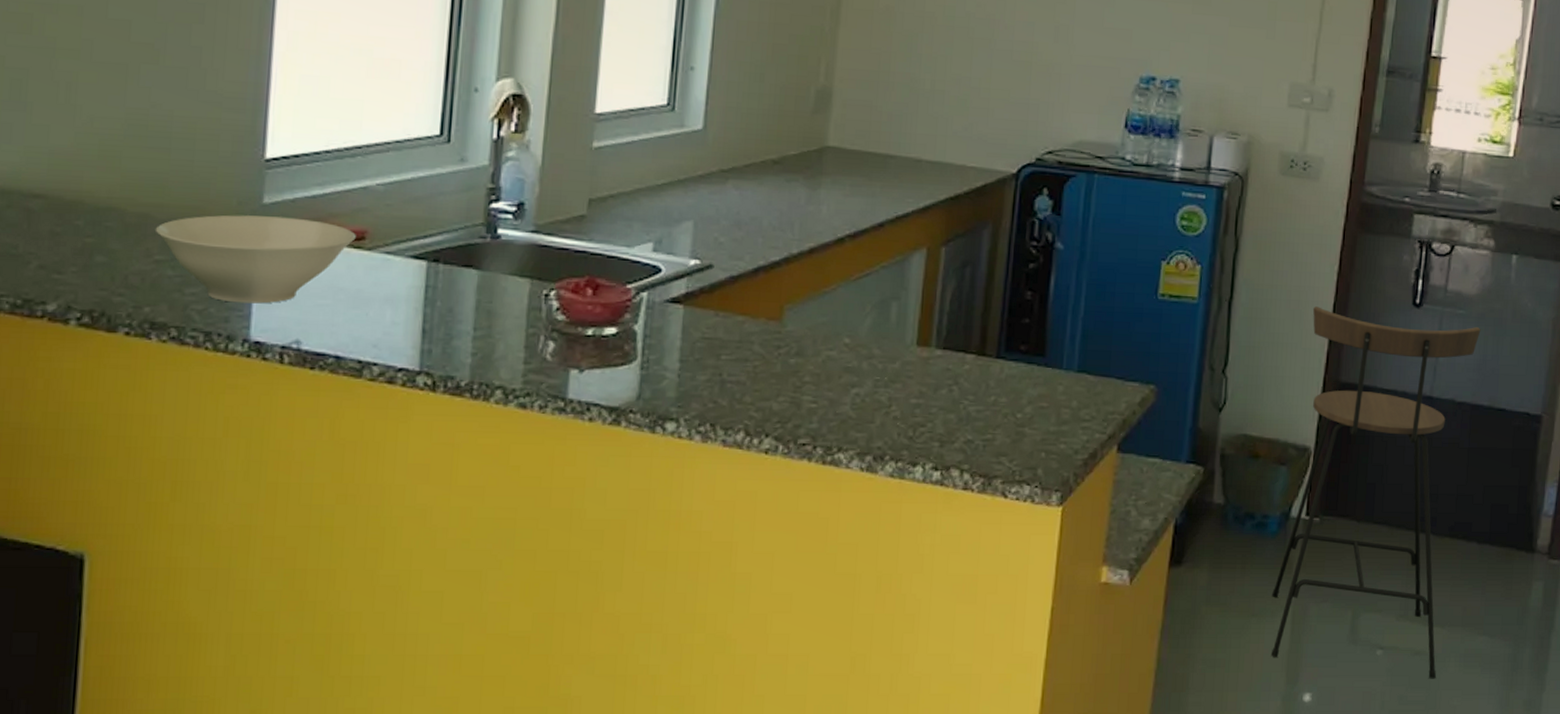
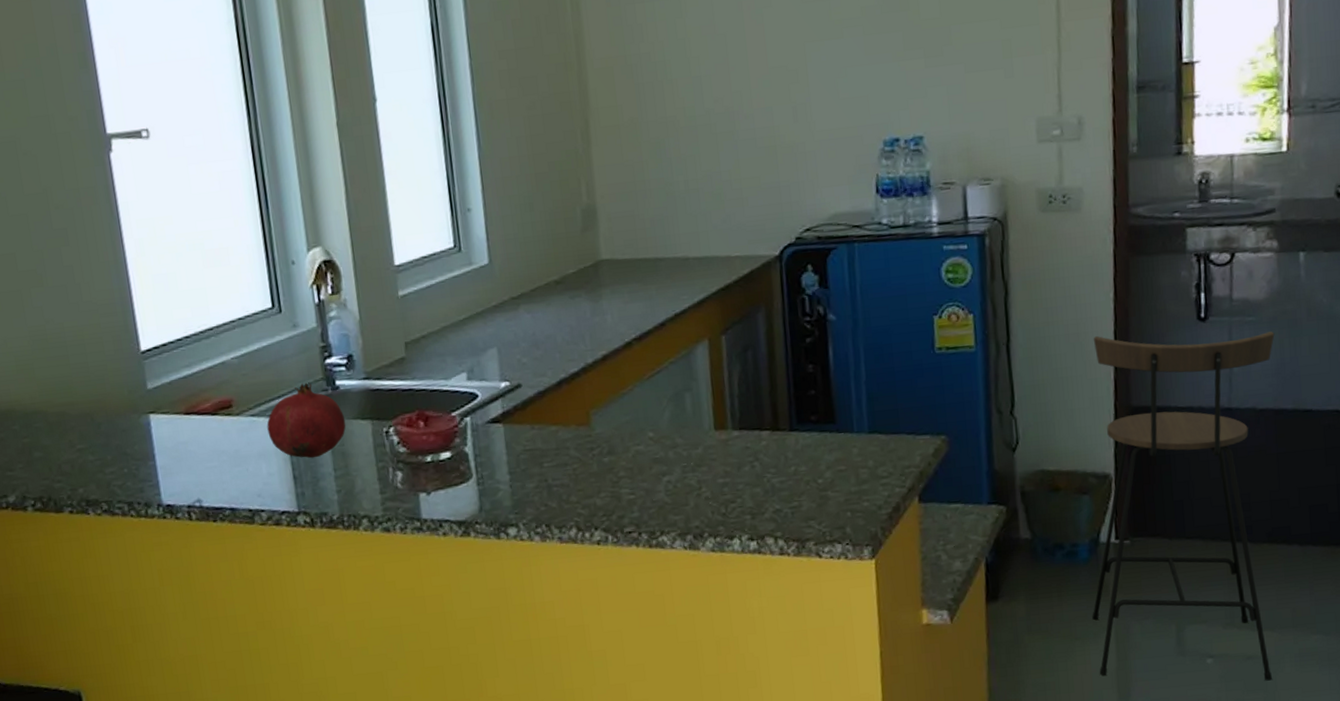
bowl: present [155,215,356,304] -> none [72,397,225,476]
fruit: none [402,225,500,312] -> present [266,383,346,458]

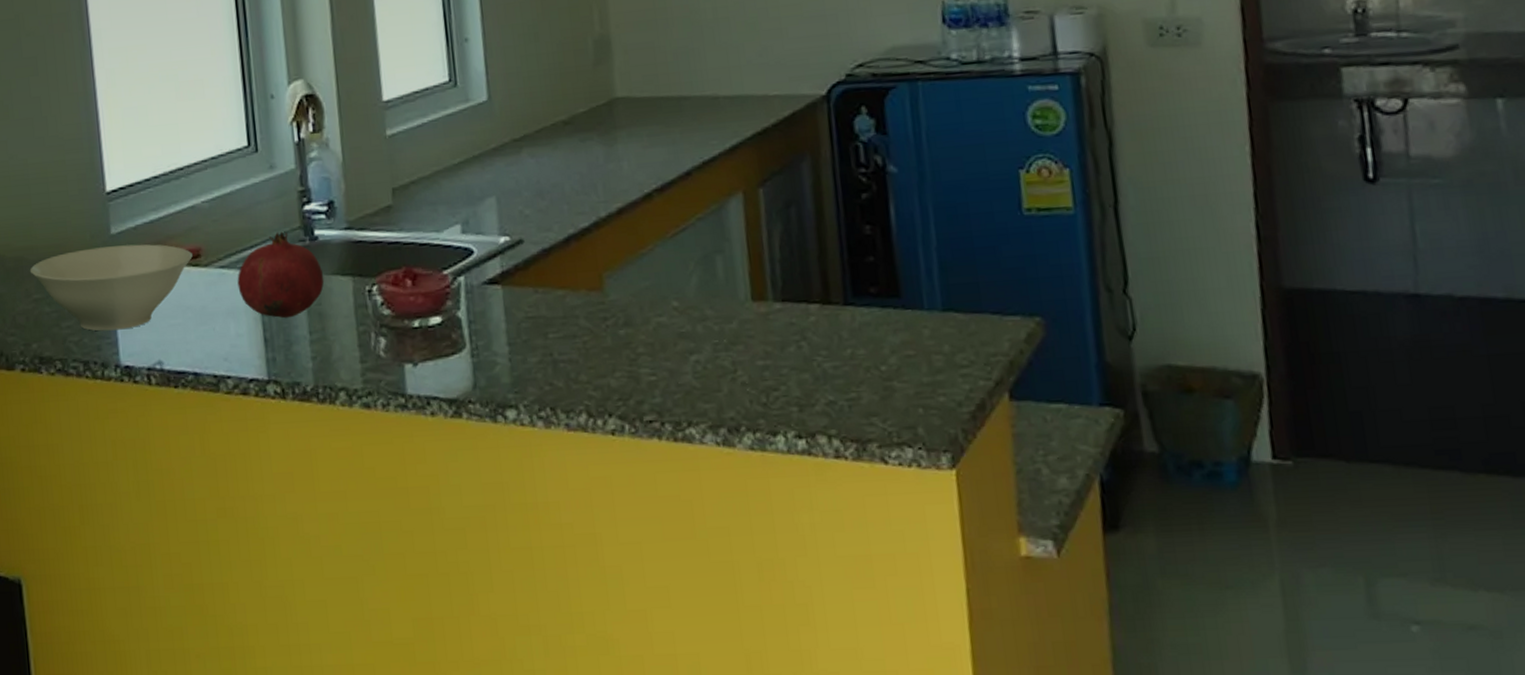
bowl: none [72,397,225,476] -> present [29,244,193,331]
bar stool: present [1092,331,1275,681] -> none [1226,198,1507,661]

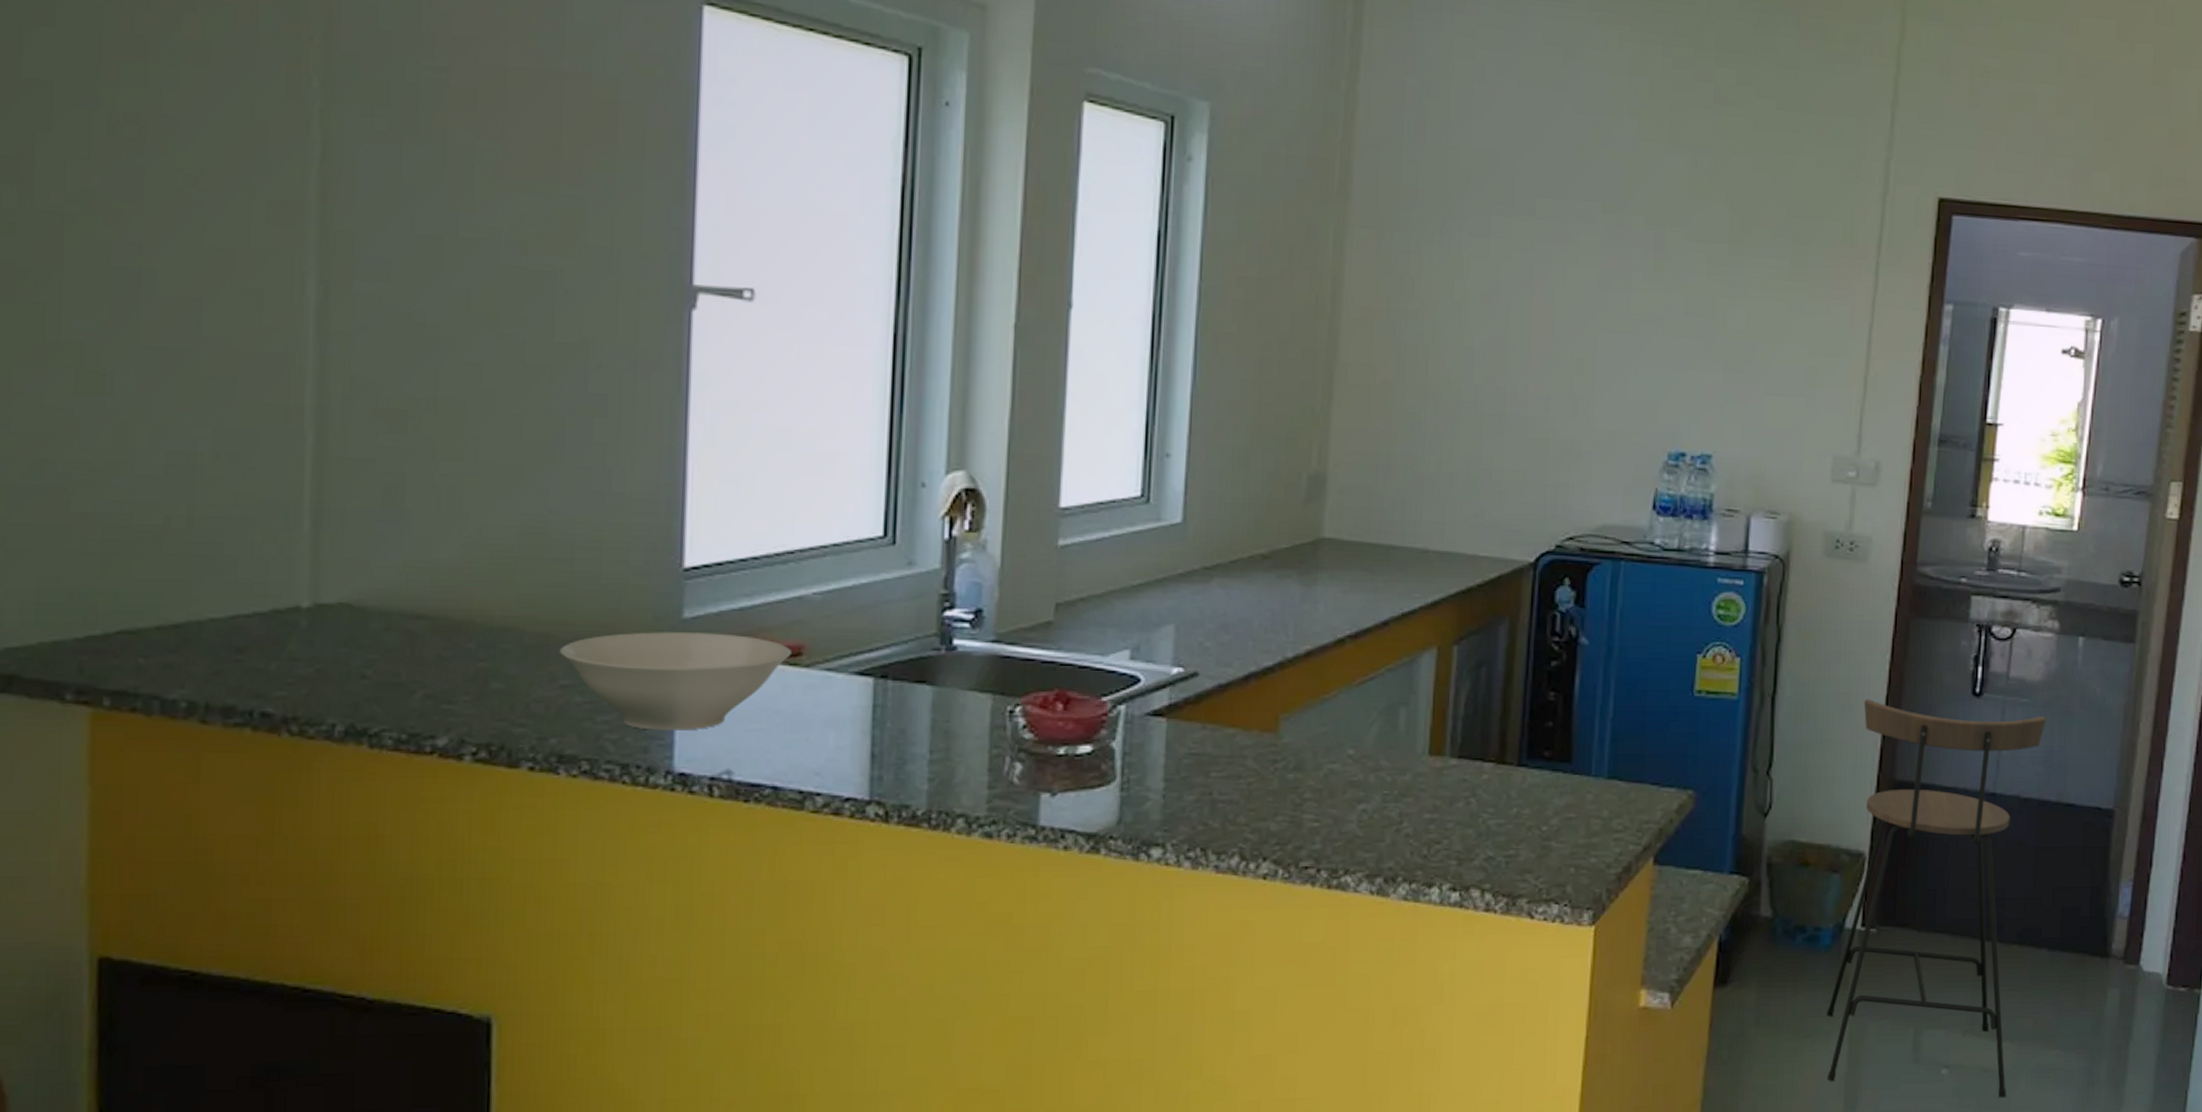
fruit: present [237,231,325,319] -> none [846,637,958,734]
bar stool: none [1226,198,1507,661] -> present [1827,699,2047,1098]

